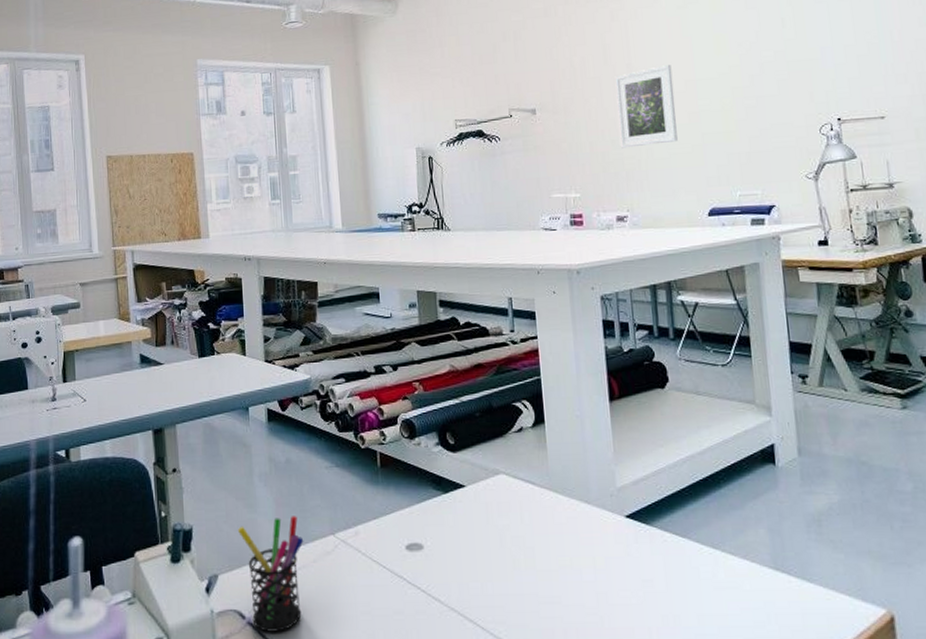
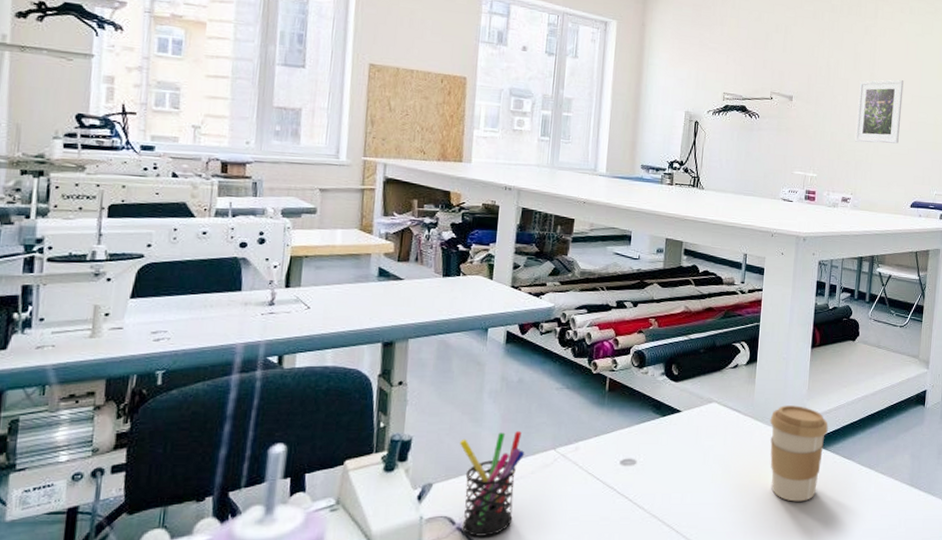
coffee cup: none [572,472,649,592] -> present [770,405,828,502]

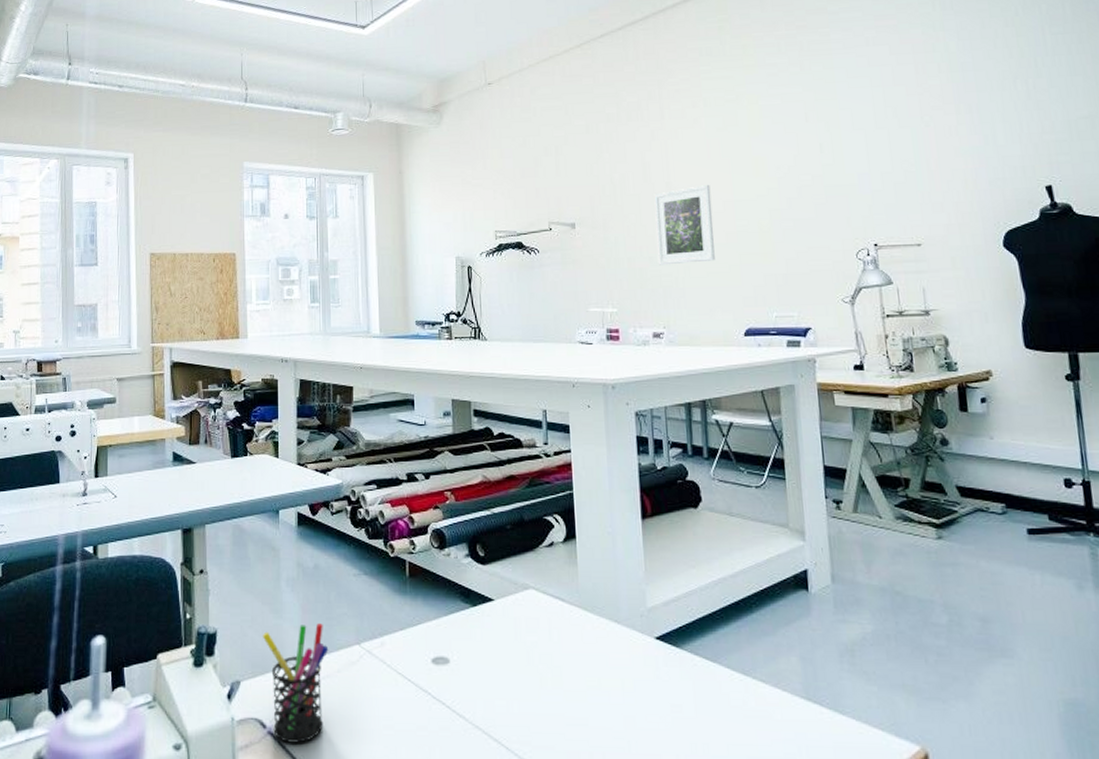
coffee cup: present [770,405,828,502] -> none [602,591,680,716]

